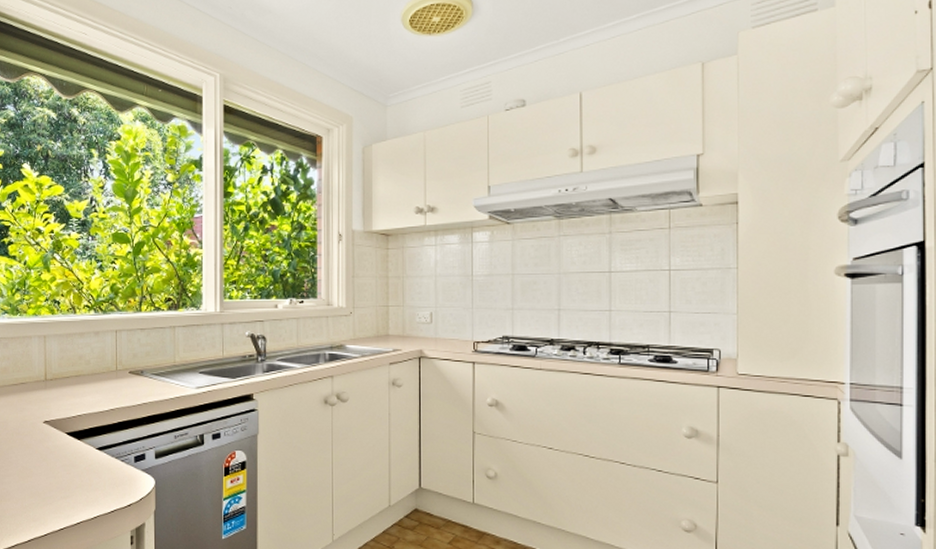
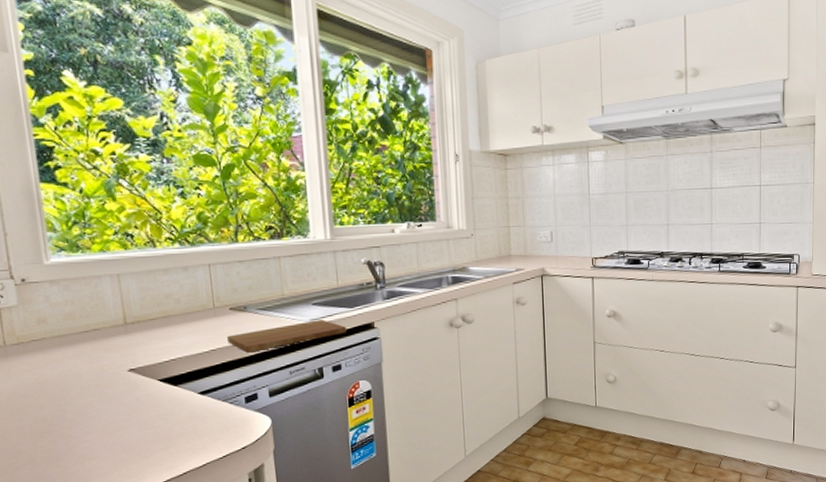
cutting board: none [125,388,228,414] -> present [227,319,347,353]

